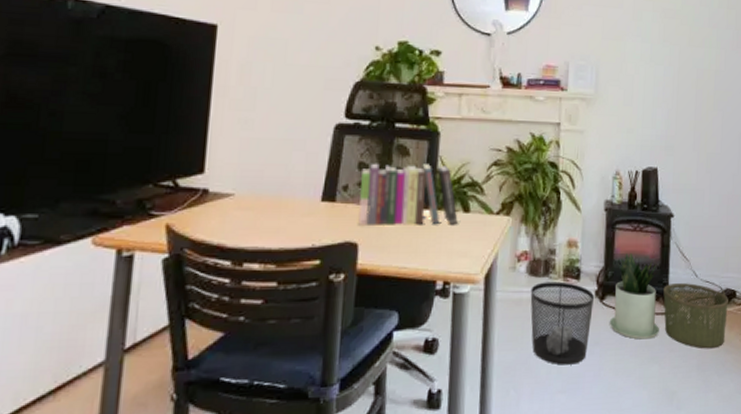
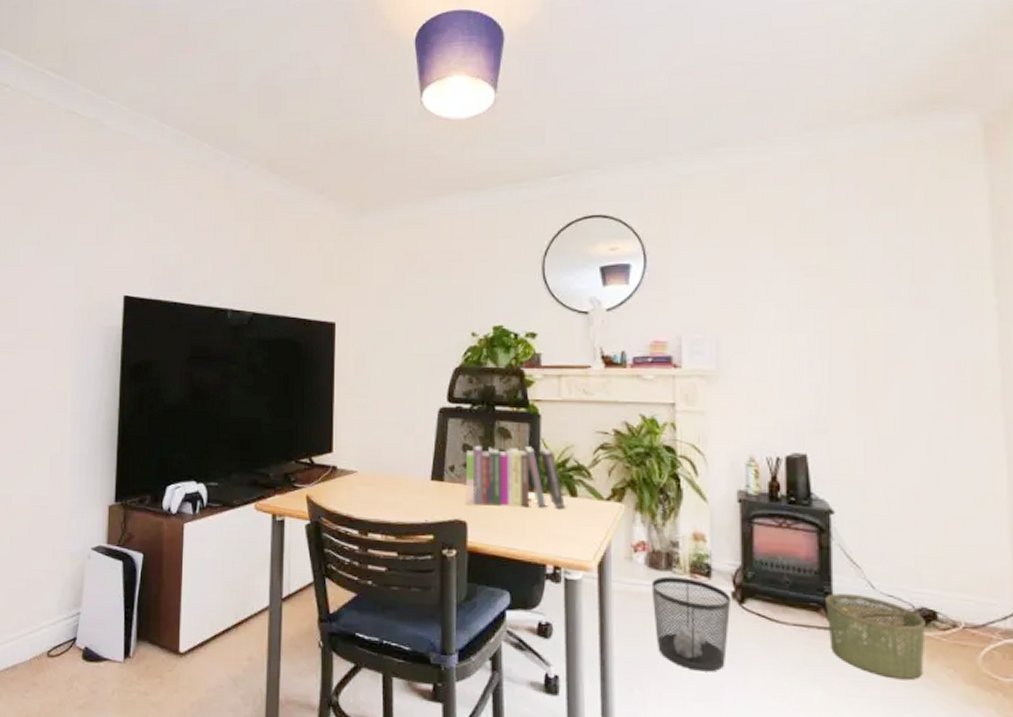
planter: present [609,253,659,340] -> none [752,553,822,656]

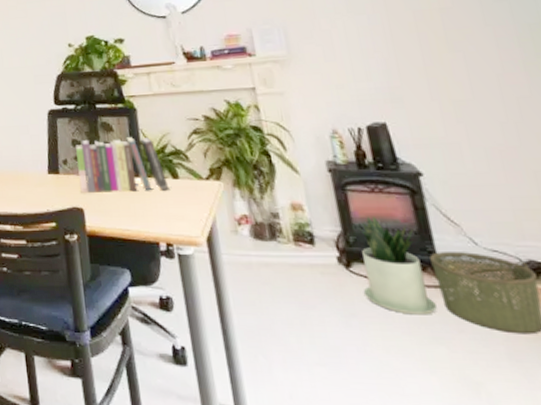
waste bin: present [651,576,732,672] -> none [259,246,343,336]
planter: none [752,553,822,656] -> present [360,217,437,315]

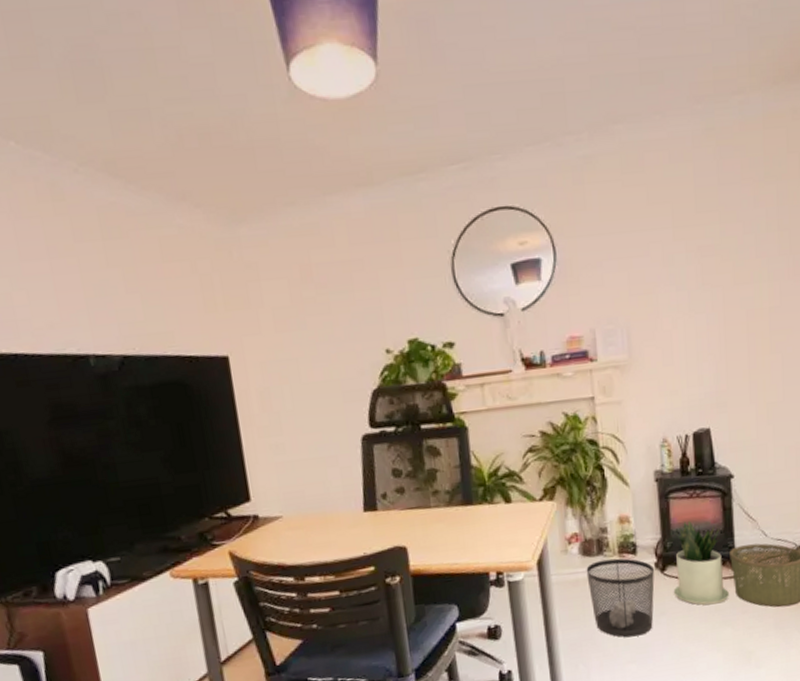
books: present [75,136,169,194] -> none [396,459,501,530]
waste bin: none [259,246,343,336] -> present [586,558,655,638]

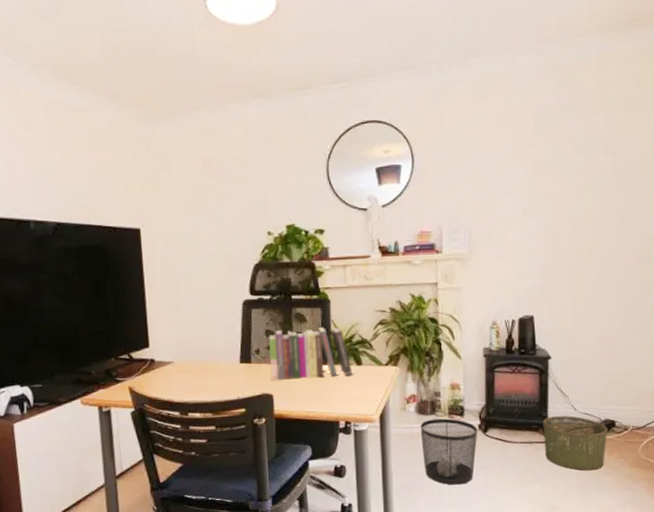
books: none [396,459,501,530] -> present [268,327,353,380]
planter: present [673,521,729,606] -> none [492,392,540,464]

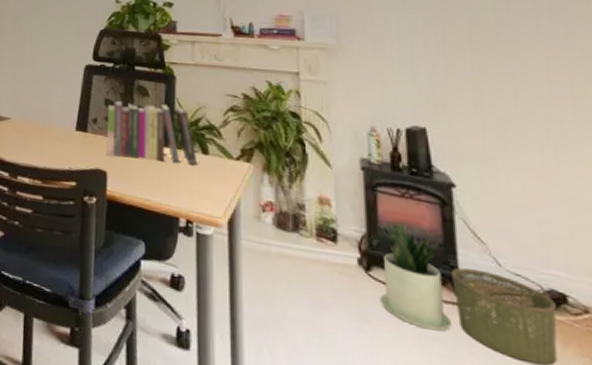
waste bin: present [420,418,478,485] -> none [279,238,358,339]
planter: none [492,392,540,464] -> present [379,222,451,332]

